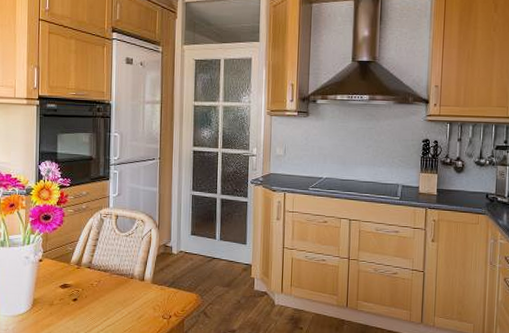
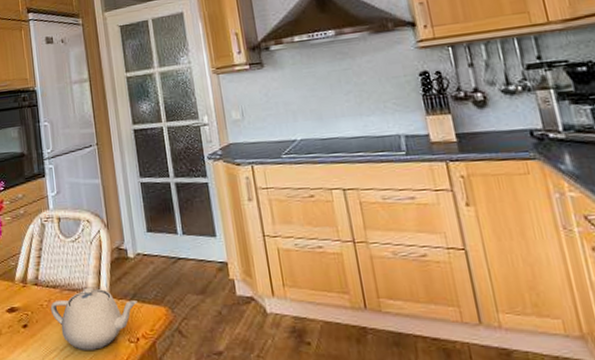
teapot: none [99,273,174,322] -> present [50,287,137,350]

